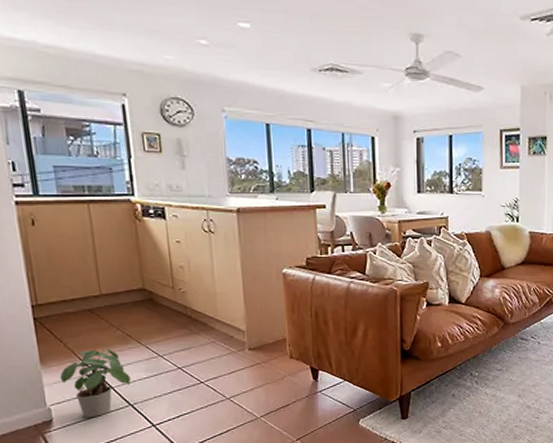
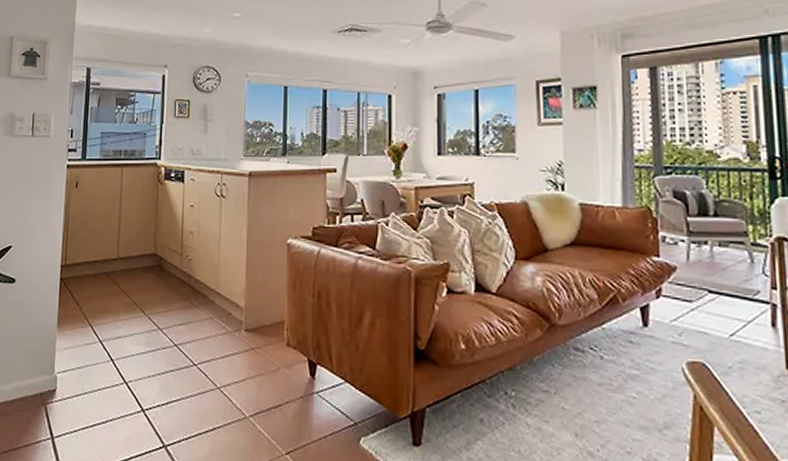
potted plant: present [60,348,131,418] -> none [70,315,130,393]

